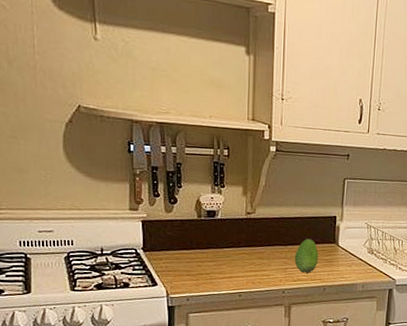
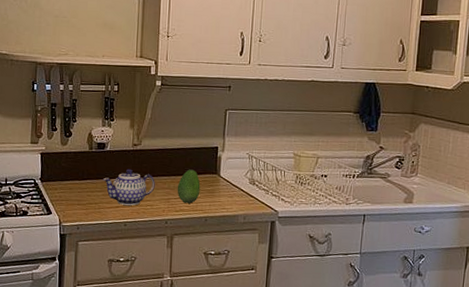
teapot: none [214,238,271,276] -> present [103,169,155,206]

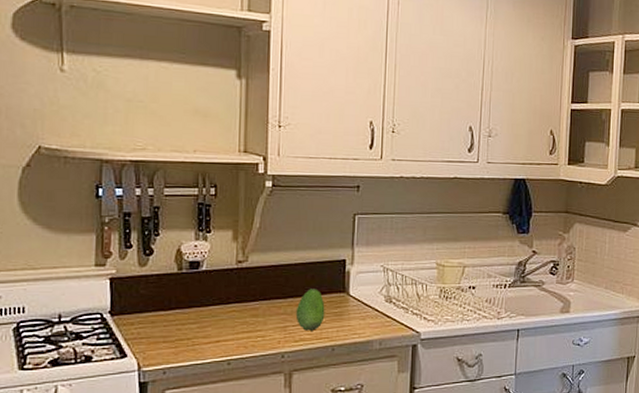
teapot: present [103,169,155,206] -> none [197,292,267,339]

